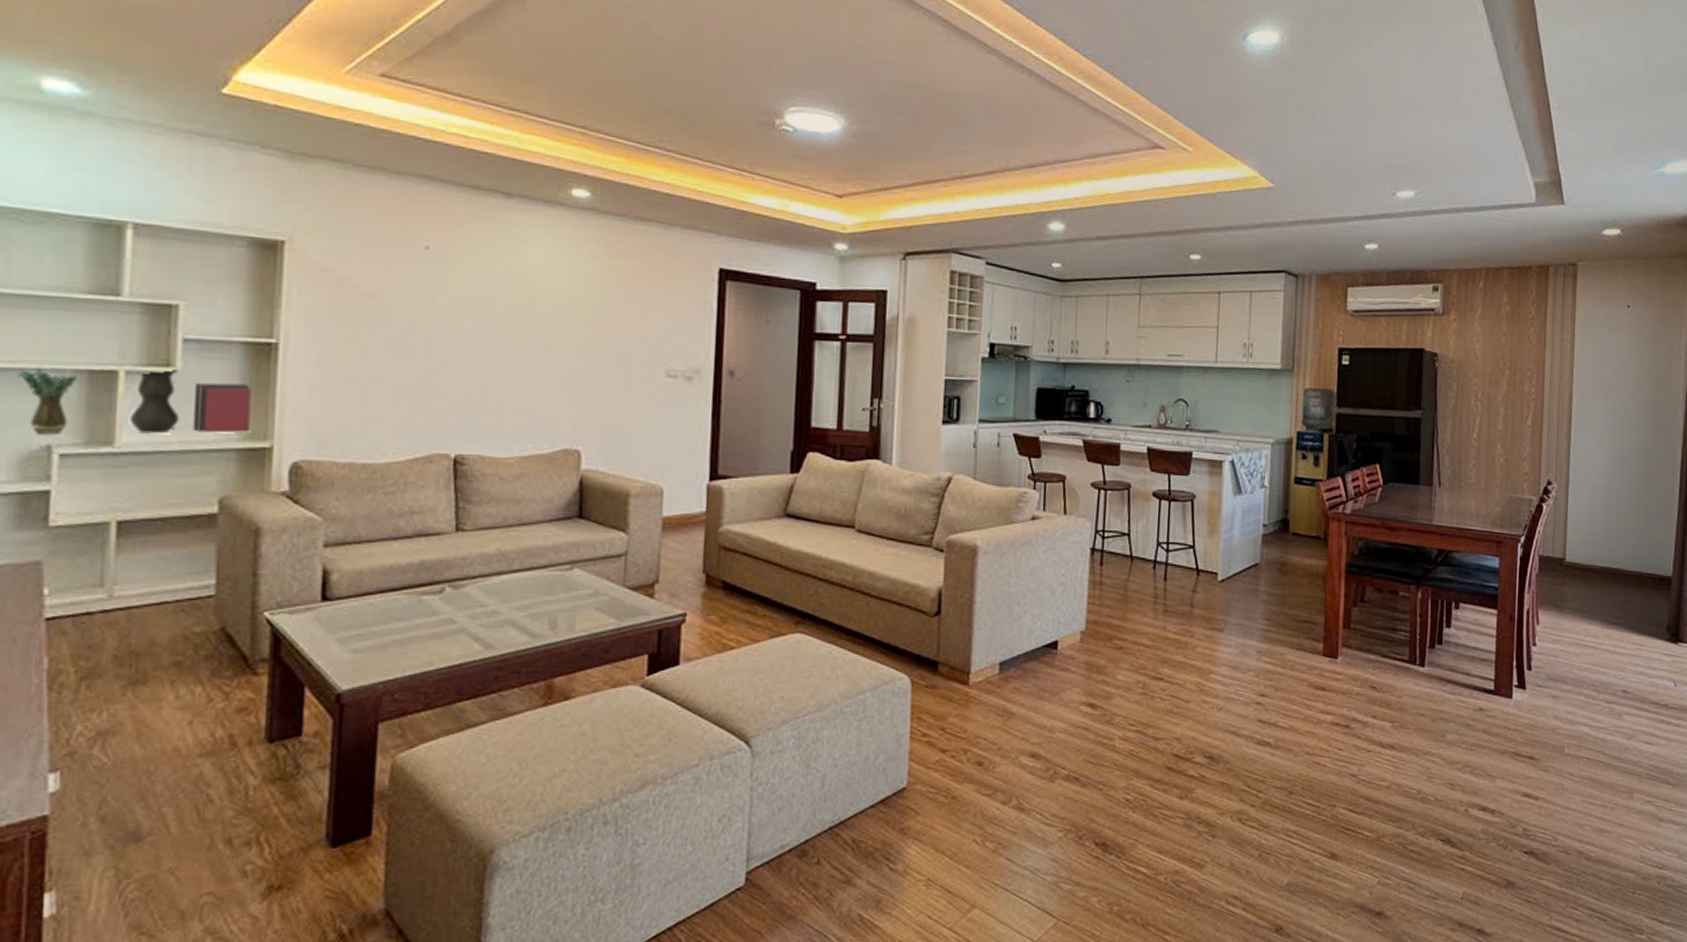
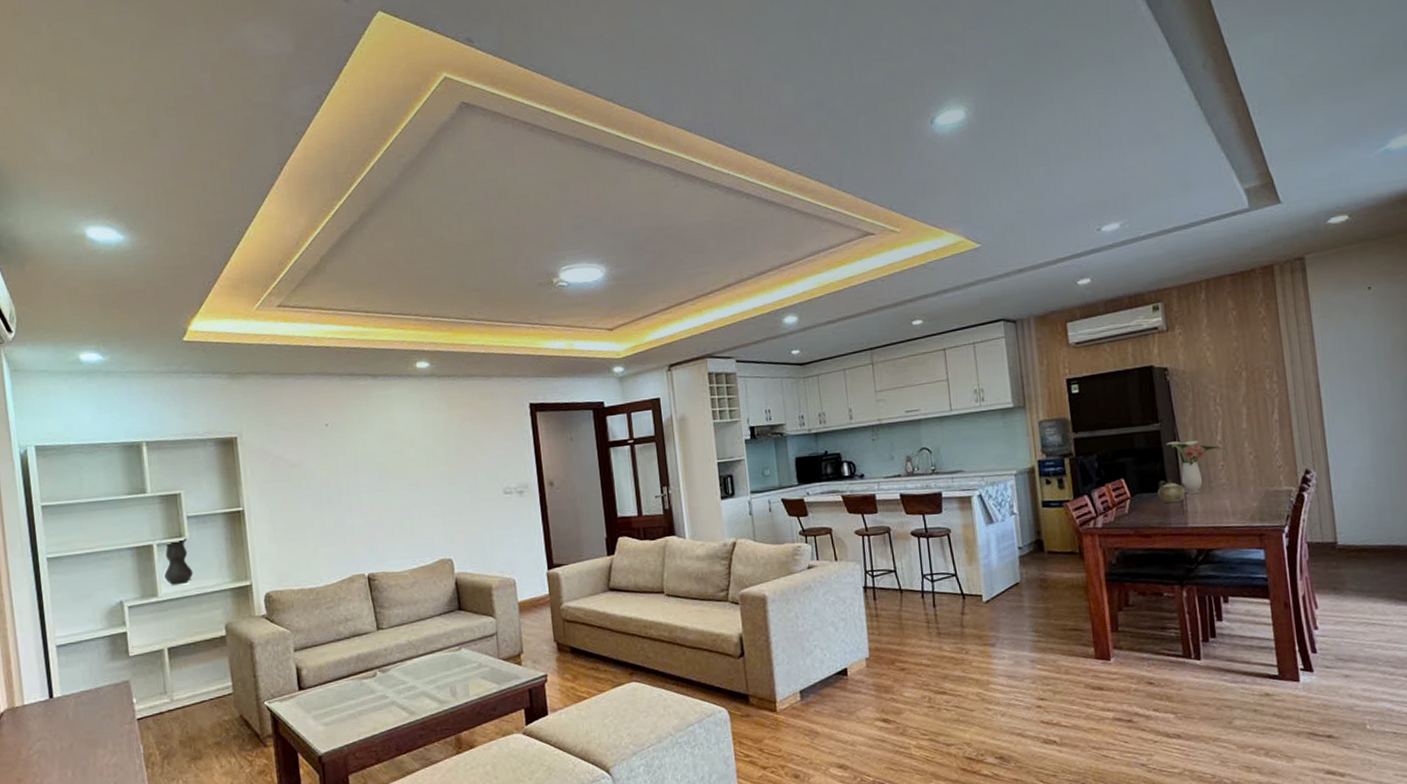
vase: present [17,367,77,436] -> none [97,549,130,596]
books: present [193,382,252,433] -> none [199,542,236,580]
teapot: none [1409,471,1437,497] -> present [1157,478,1186,504]
flower arrangement: none [1425,432,1481,490] -> present [1166,441,1228,494]

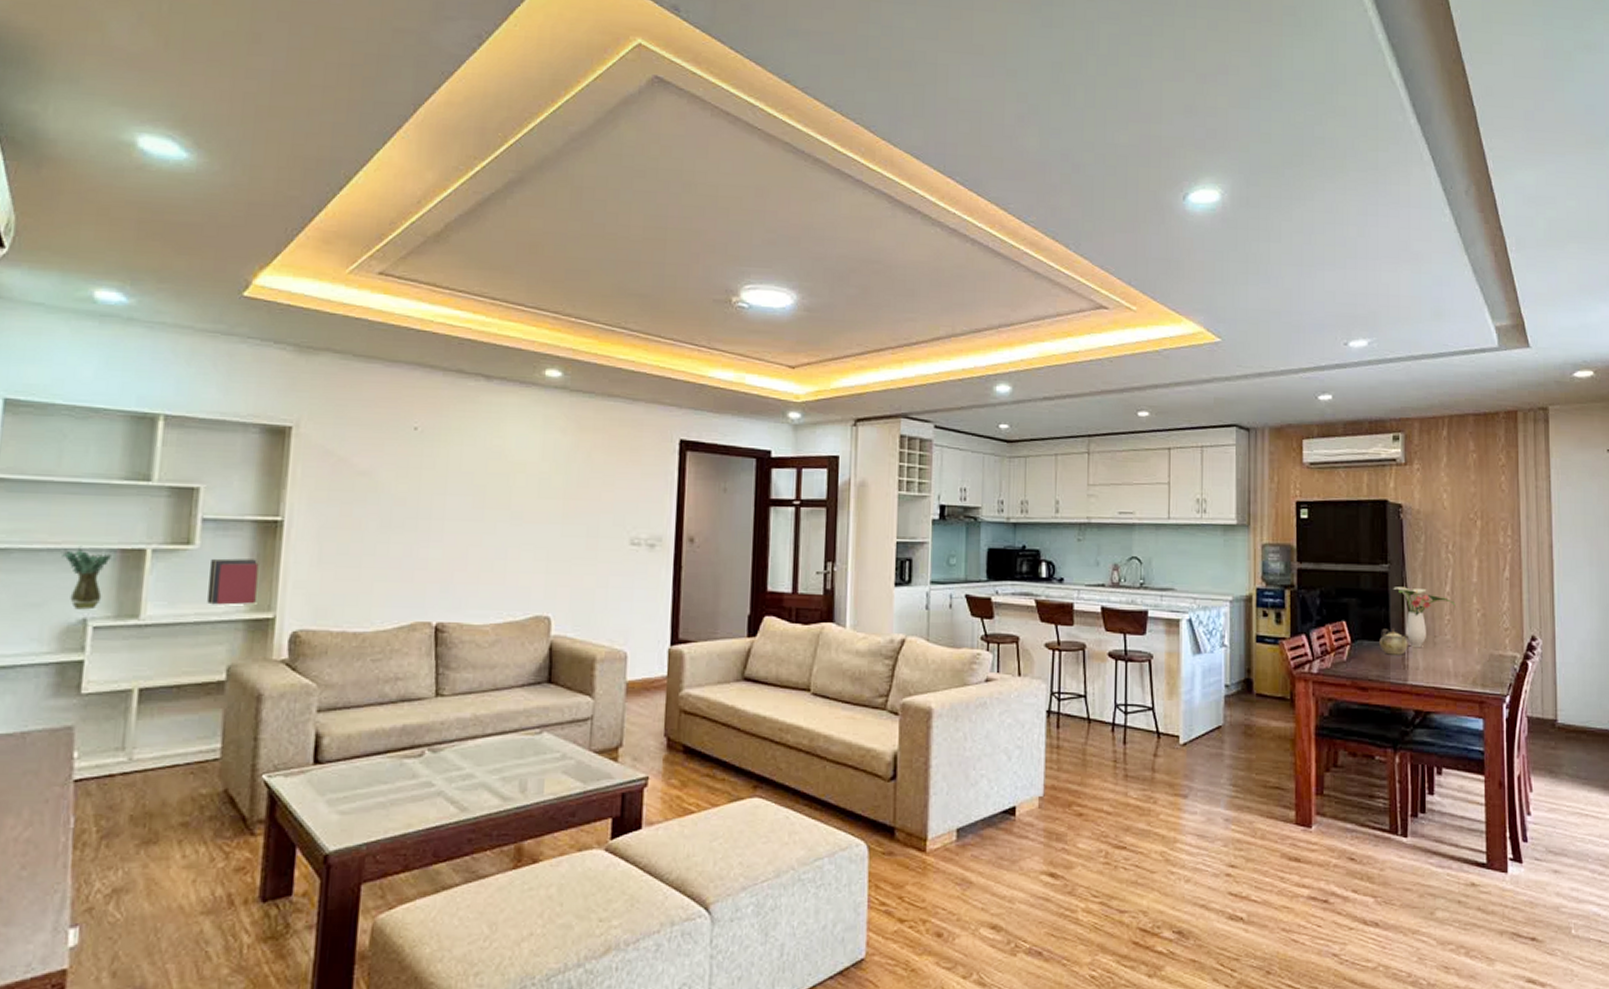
vase: none [97,549,130,596] -> present [62,547,112,610]
vase: present [164,539,193,586] -> none [154,547,197,607]
books: none [199,542,236,580] -> present [207,558,259,605]

